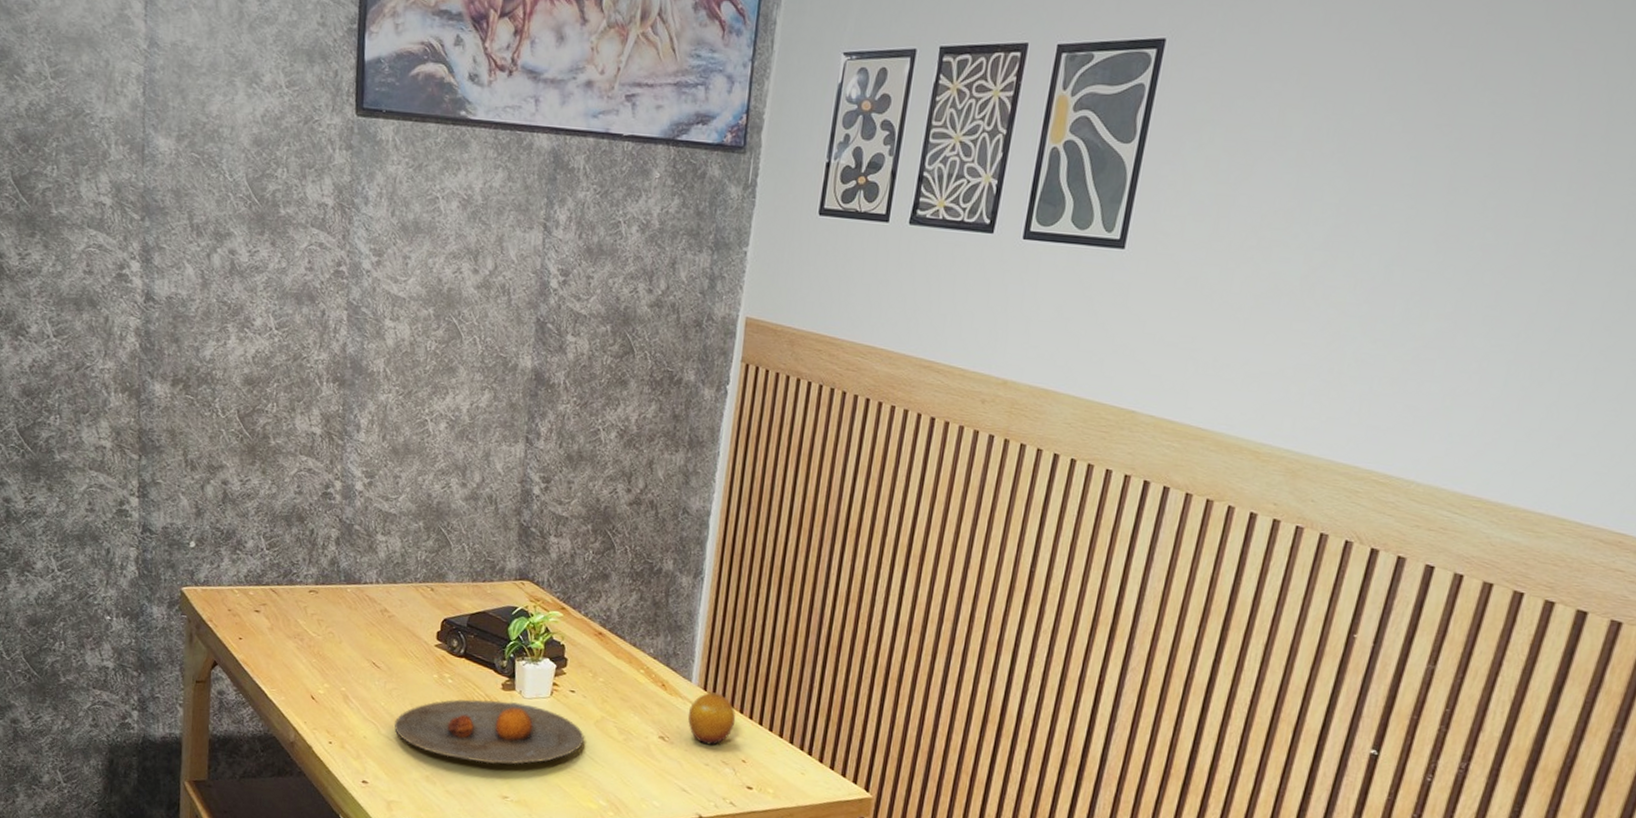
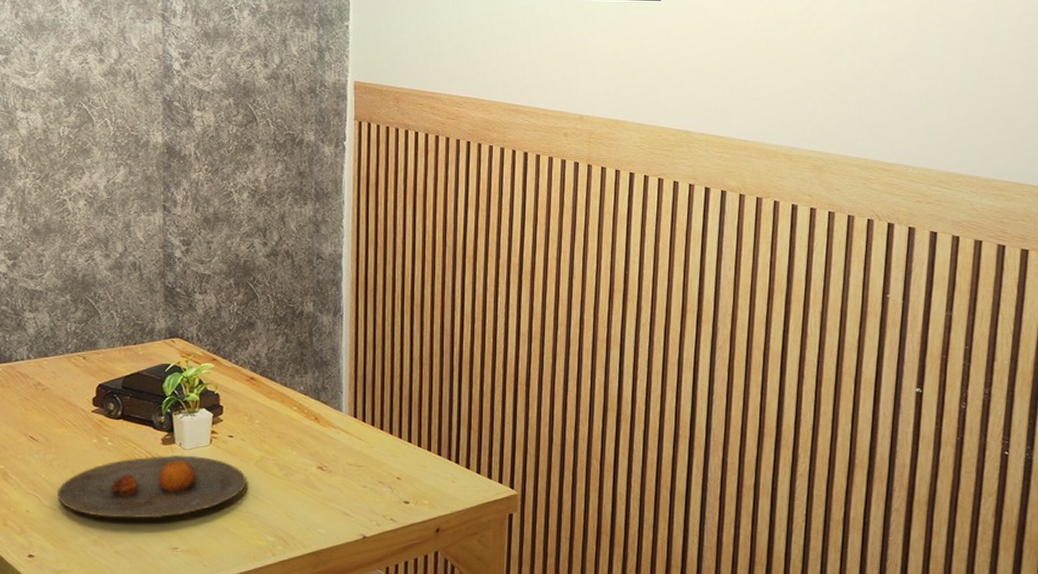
fruit: present [687,692,736,745] -> none [342,418,387,468]

